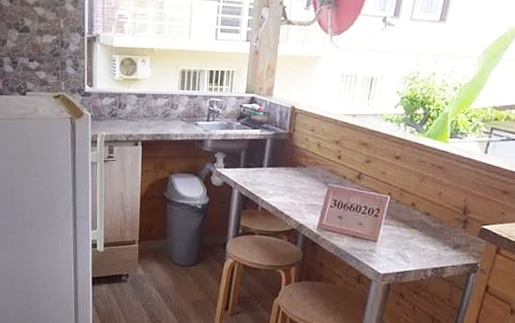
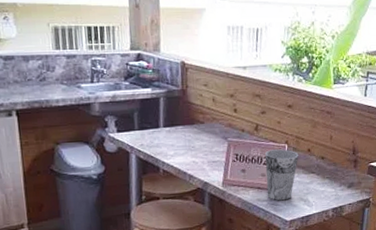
cup: none [362,199,401,253] -> present [265,149,299,201]

